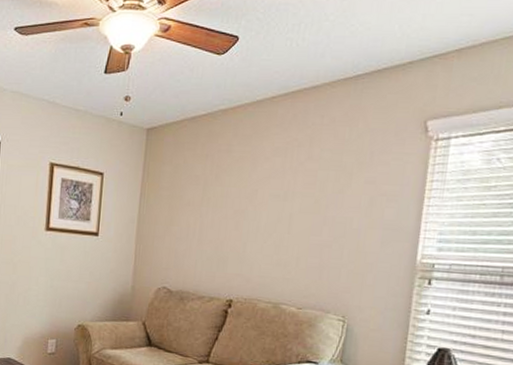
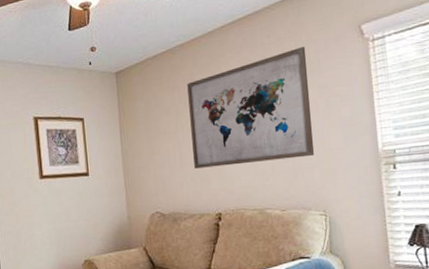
wall art: none [213,134,361,256] -> present [187,47,315,169]

